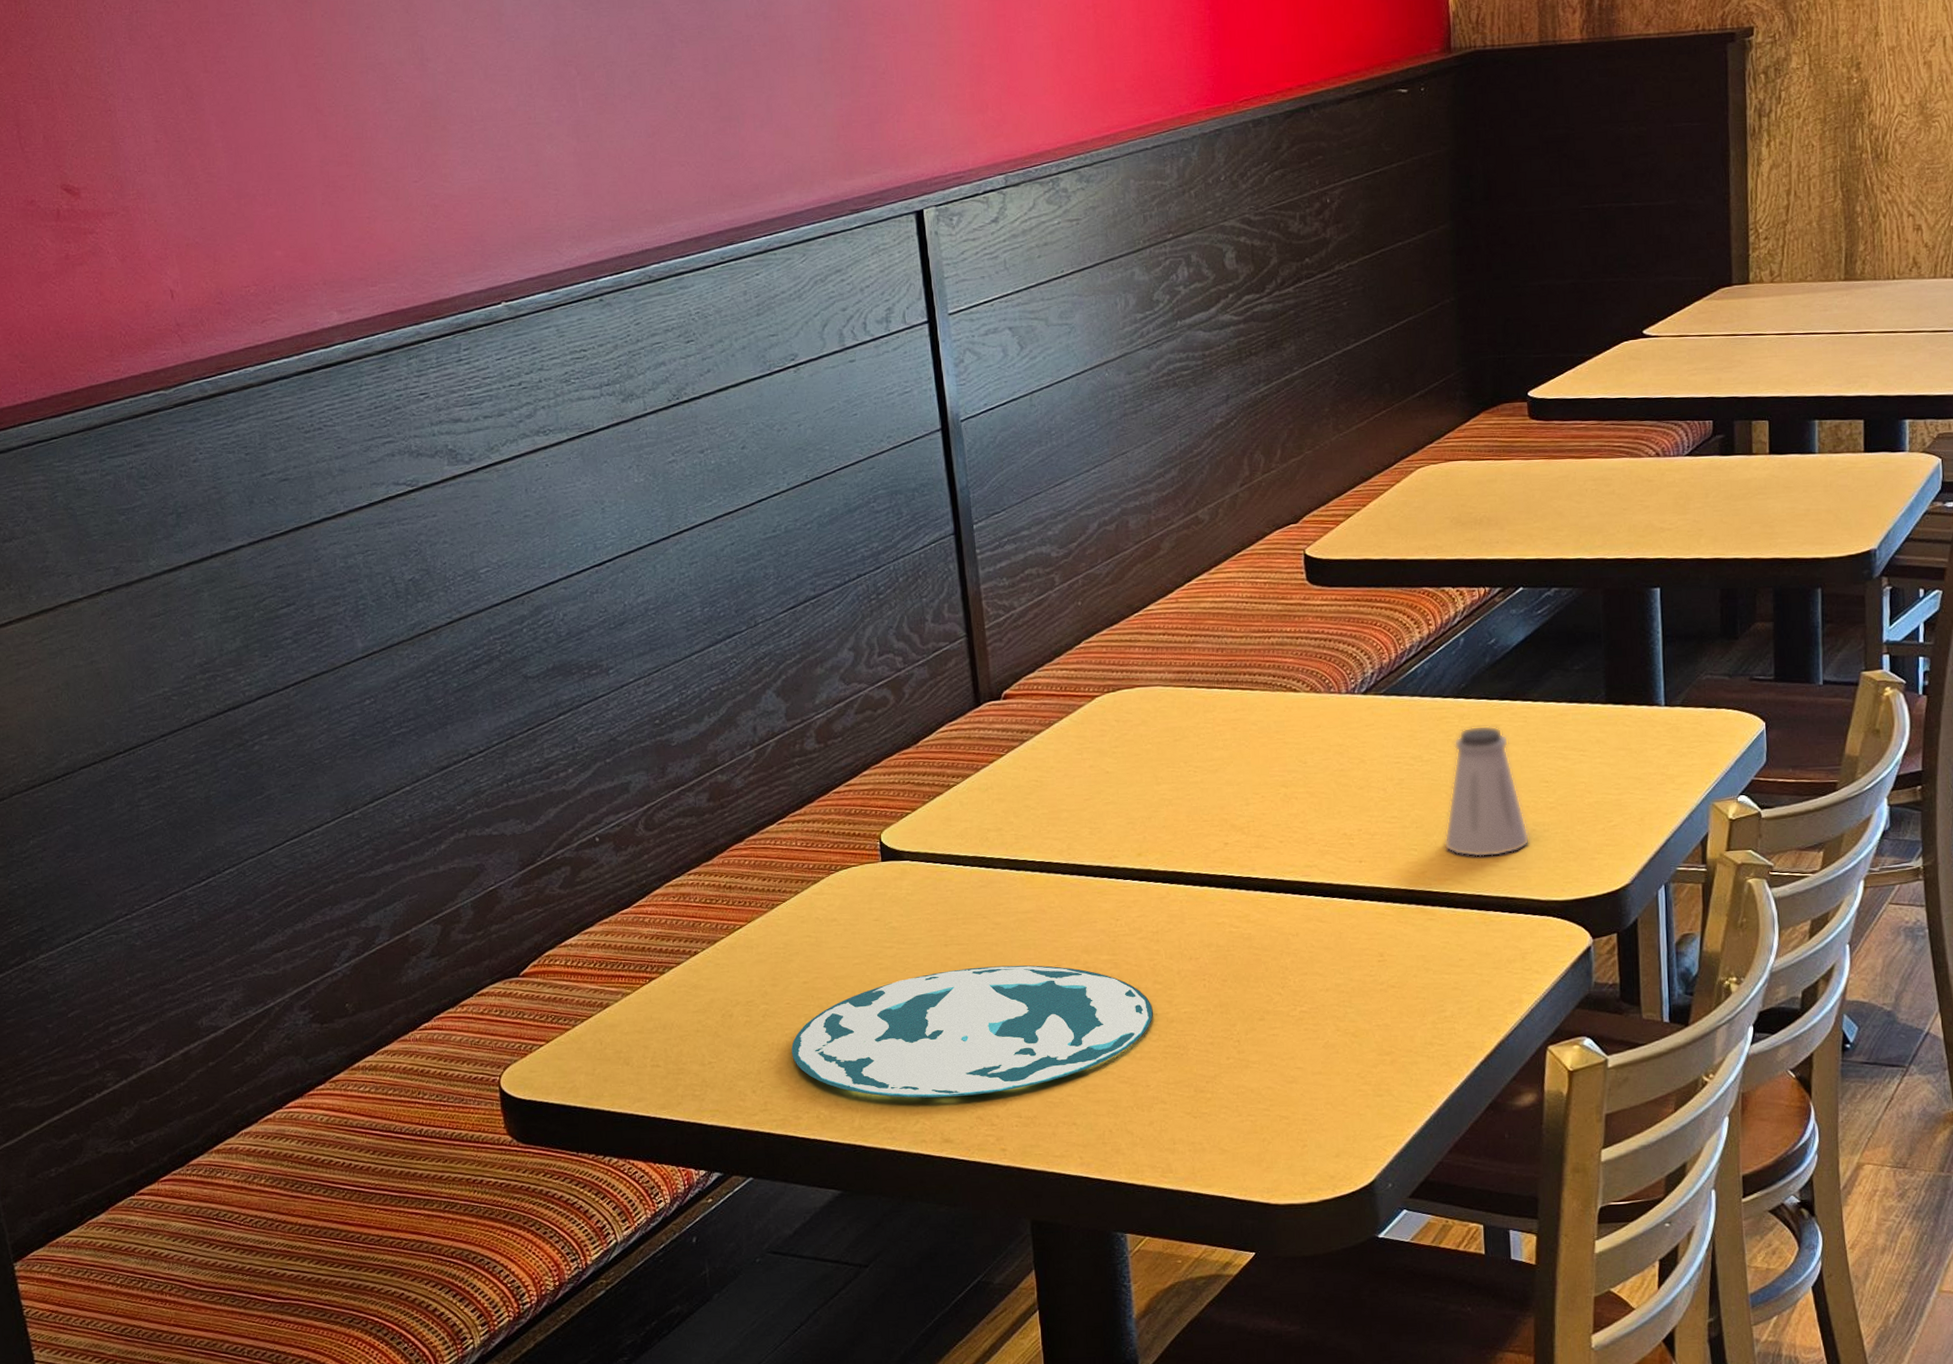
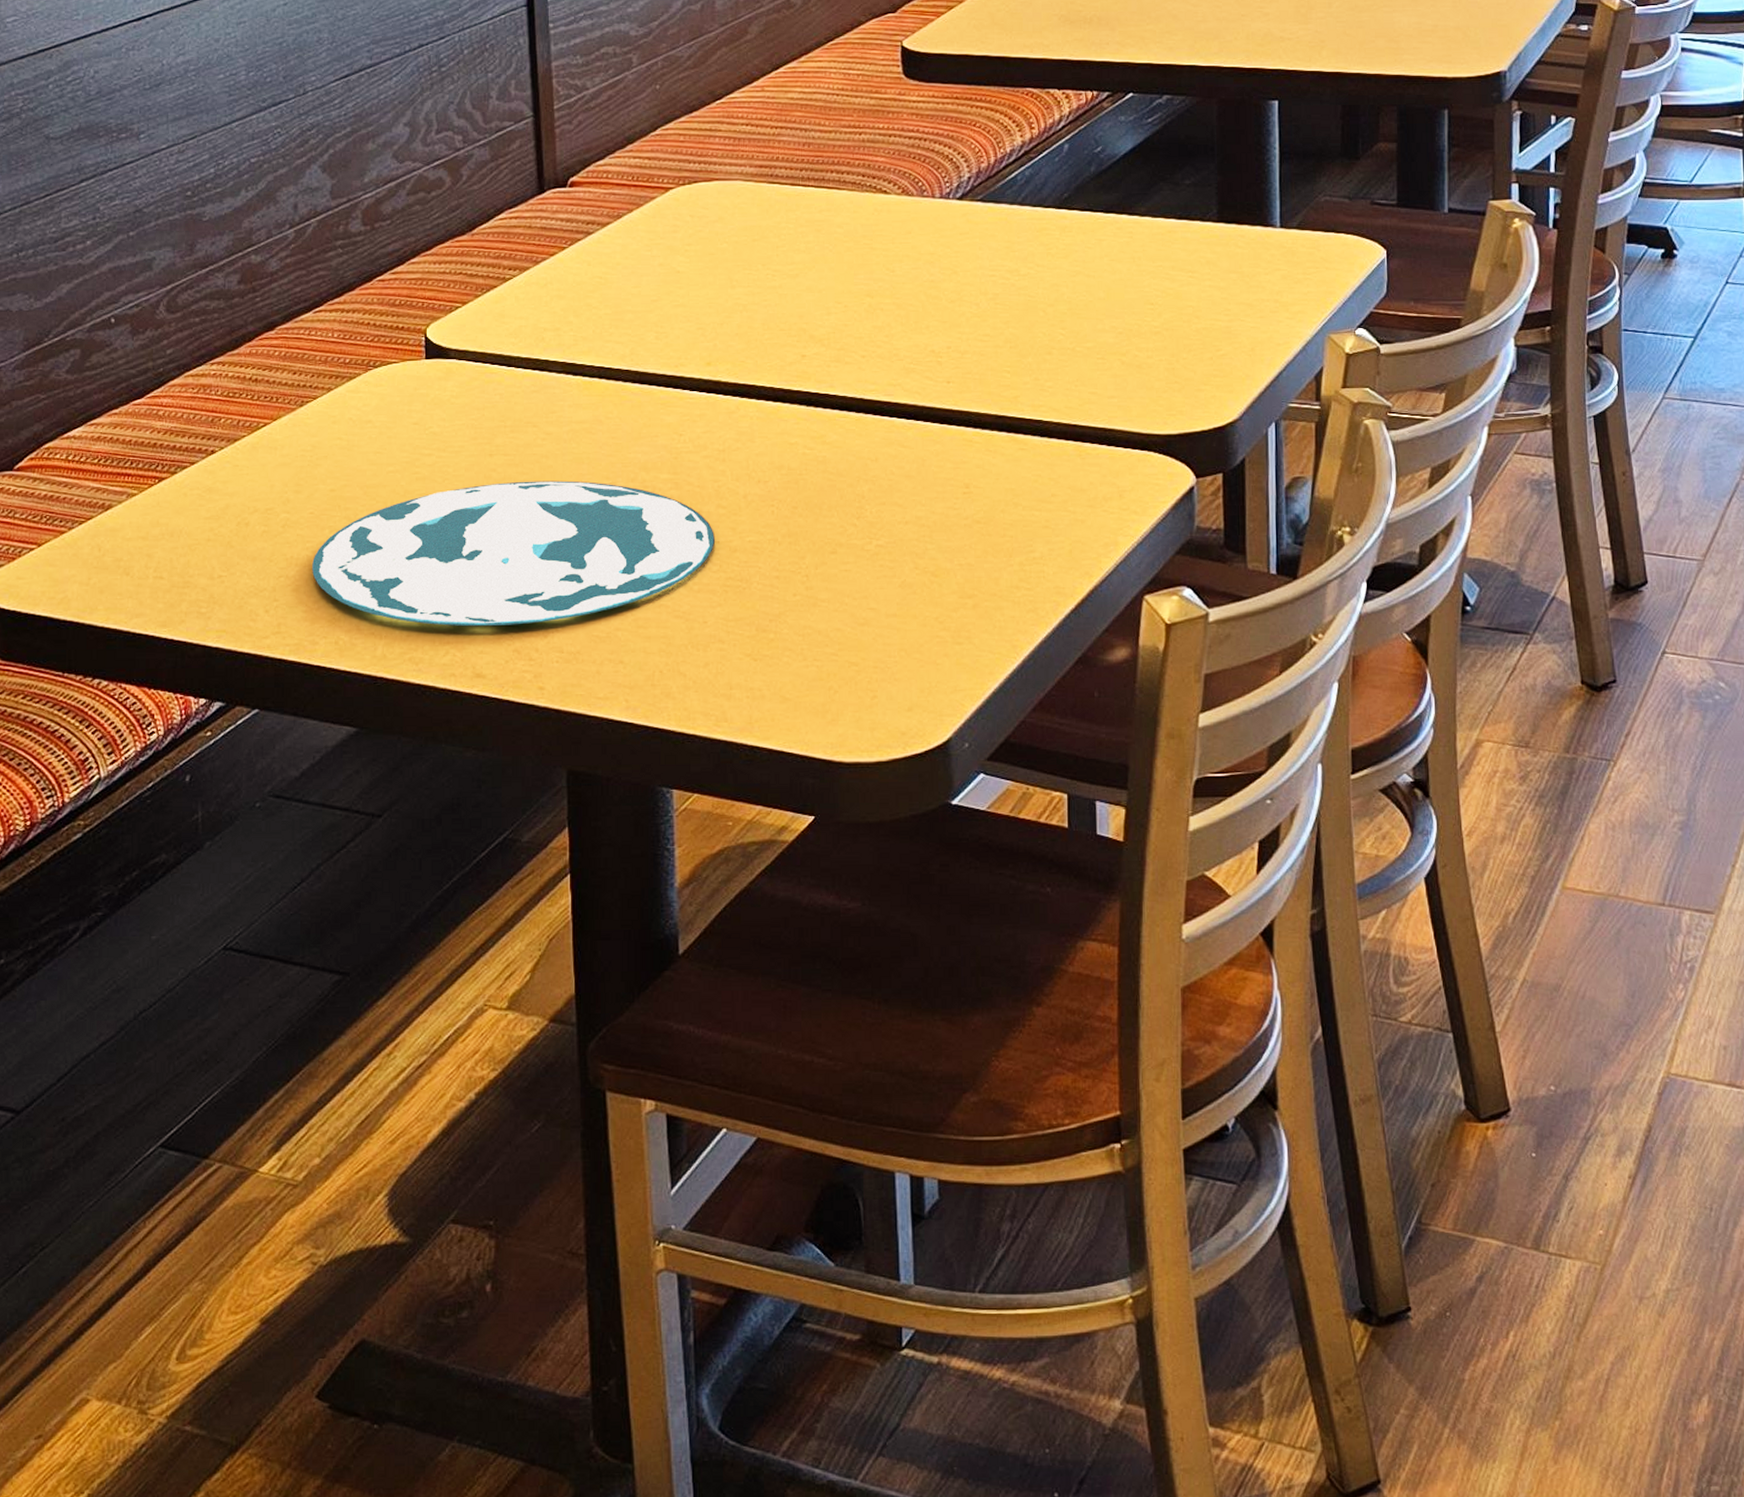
saltshaker: present [1444,725,1530,858] -> none [1039,239,1132,384]

